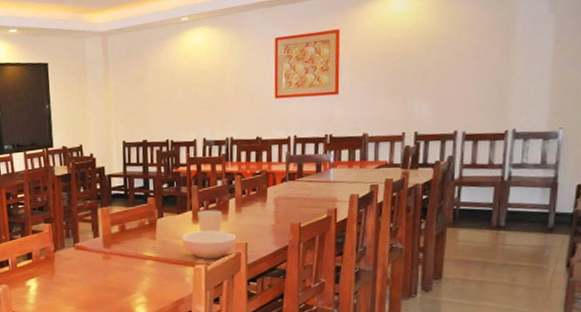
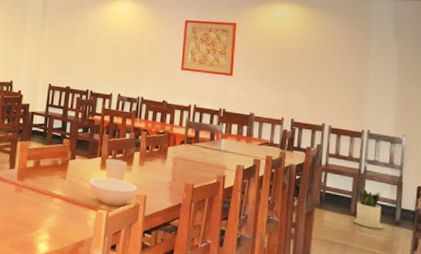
planter: none [495,195,532,241] -> present [354,187,383,230]

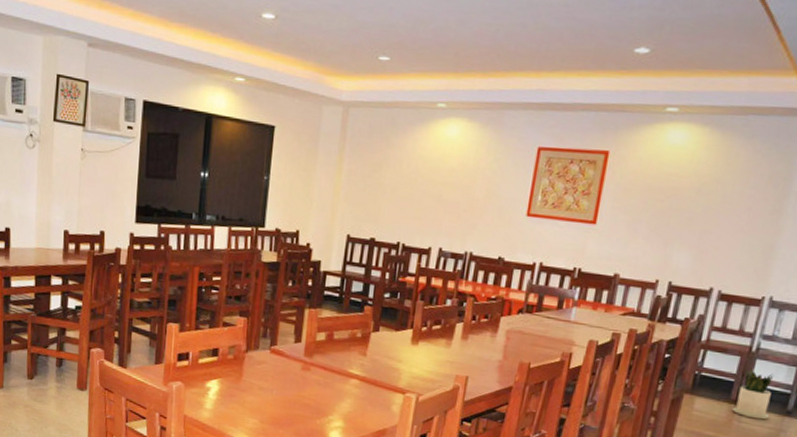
bowl: present [88,177,137,207] -> none [395,353,457,389]
dixie cup: present [105,158,127,181] -> none [417,331,446,359]

